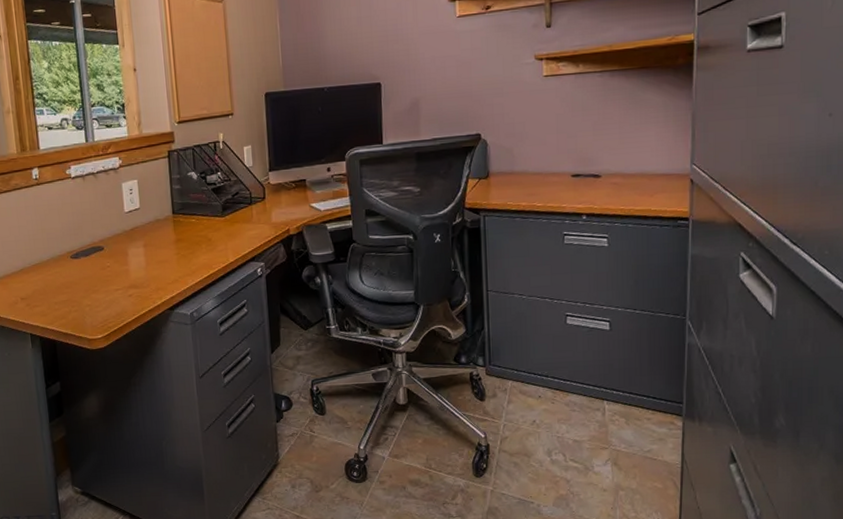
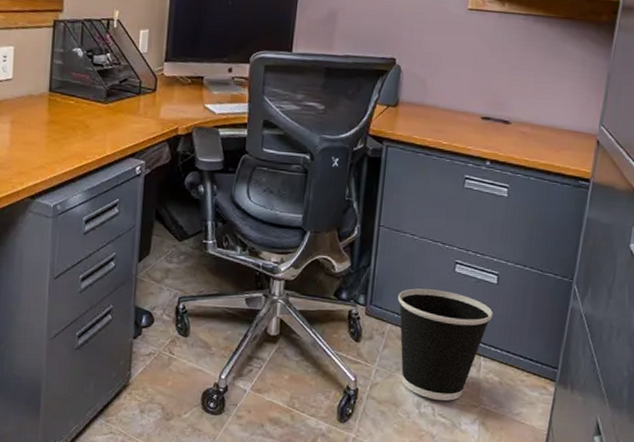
wastebasket: none [514,343,611,447] -> present [397,288,494,401]

